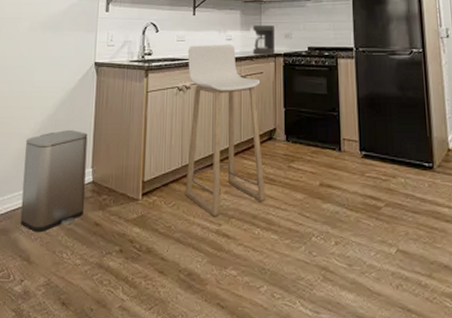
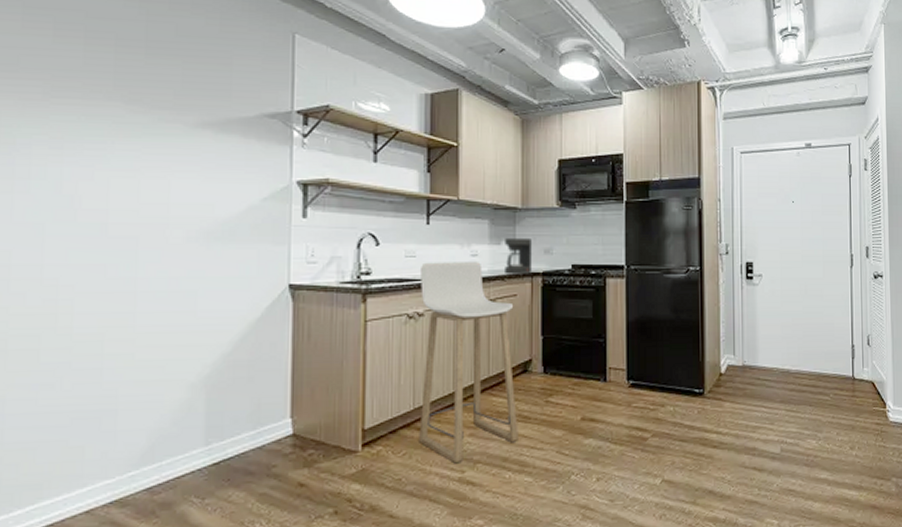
pedal bin: present [20,129,88,233] -> none [188,371,284,502]

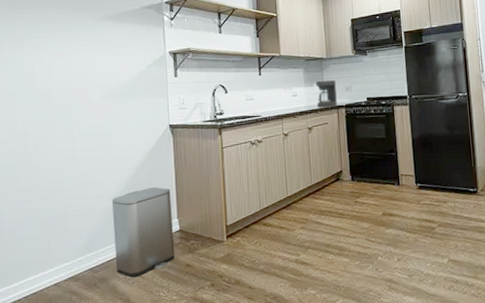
pedal bin: none [188,371,284,502] -> present [111,186,175,278]
bar stool: present [419,262,518,464] -> none [257,100,337,249]

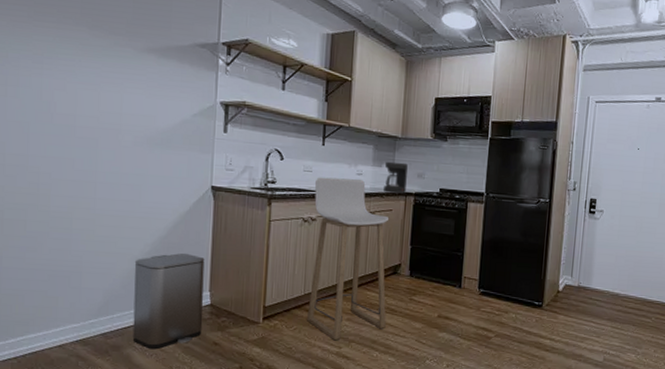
bar stool: none [257,100,337,249] -> present [307,177,390,341]

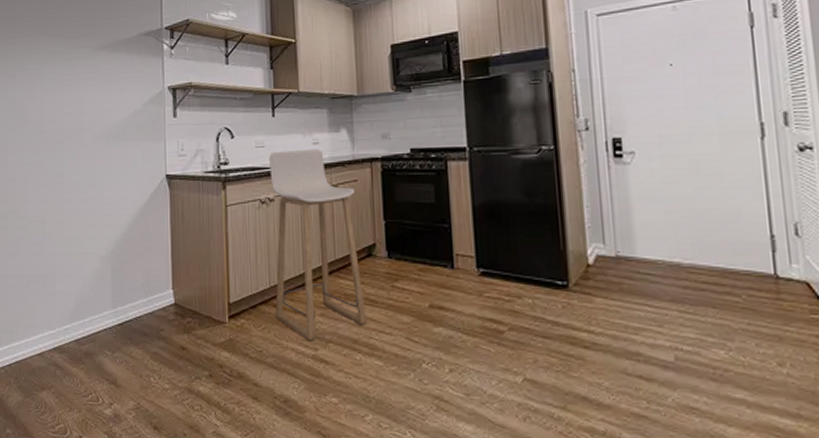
pedal bin: present [132,253,205,350] -> none [100,248,169,356]
coffee maker: present [384,161,408,194] -> none [343,123,370,160]

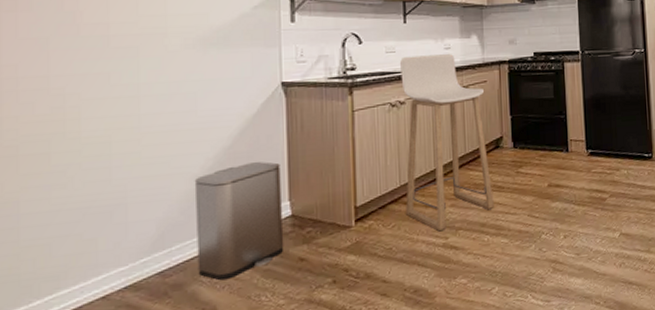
pedal bin: none [100,248,169,356] -> present [194,161,284,281]

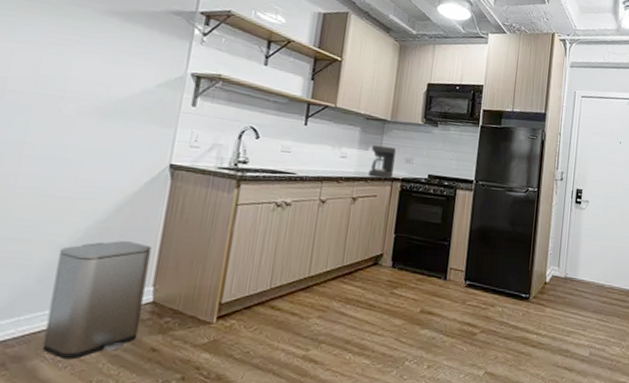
bar stool: present [400,54,494,232] -> none [271,158,373,342]
coffee maker: none [474,30,499,64] -> present [368,144,396,179]

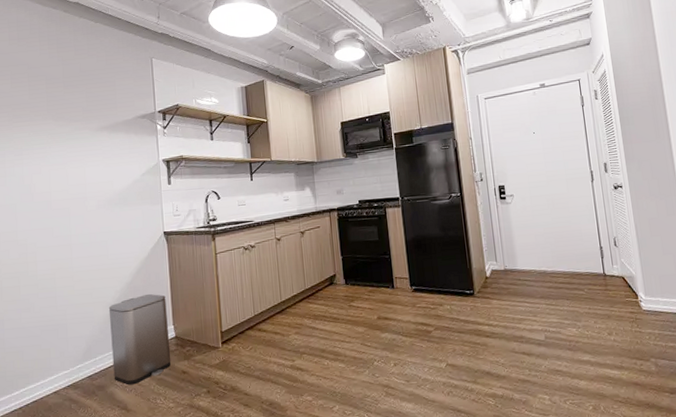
coffee maker: present [368,144,396,179] -> none [307,183,329,212]

